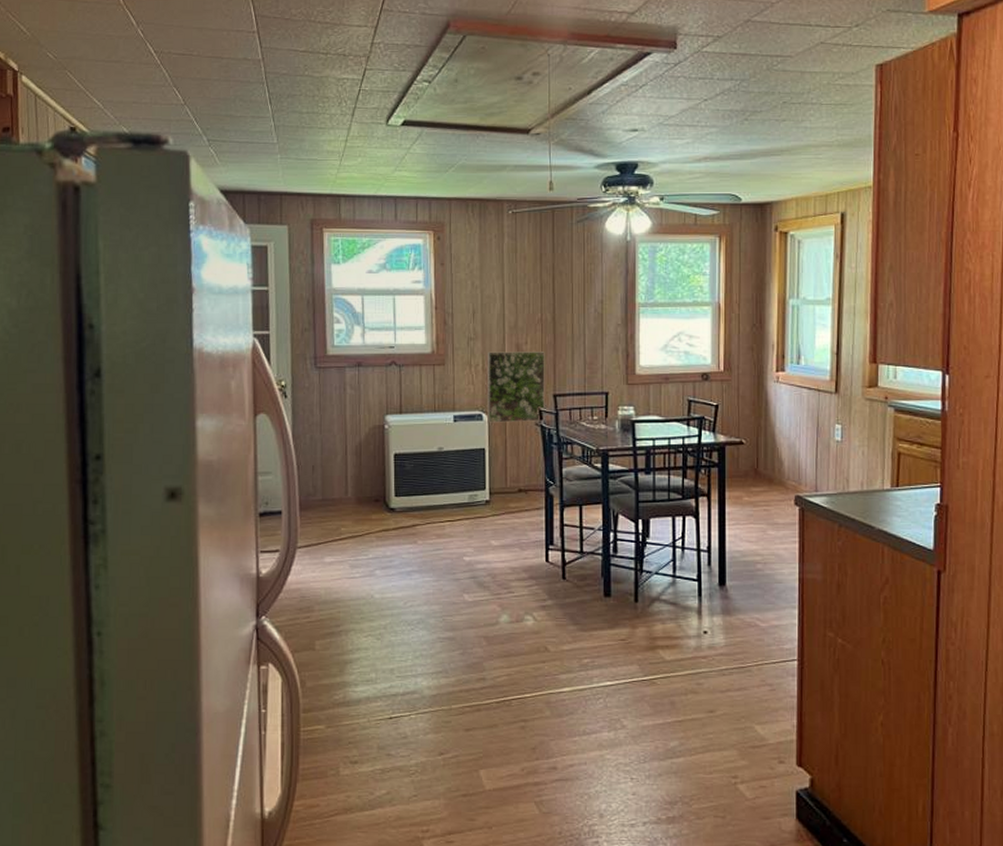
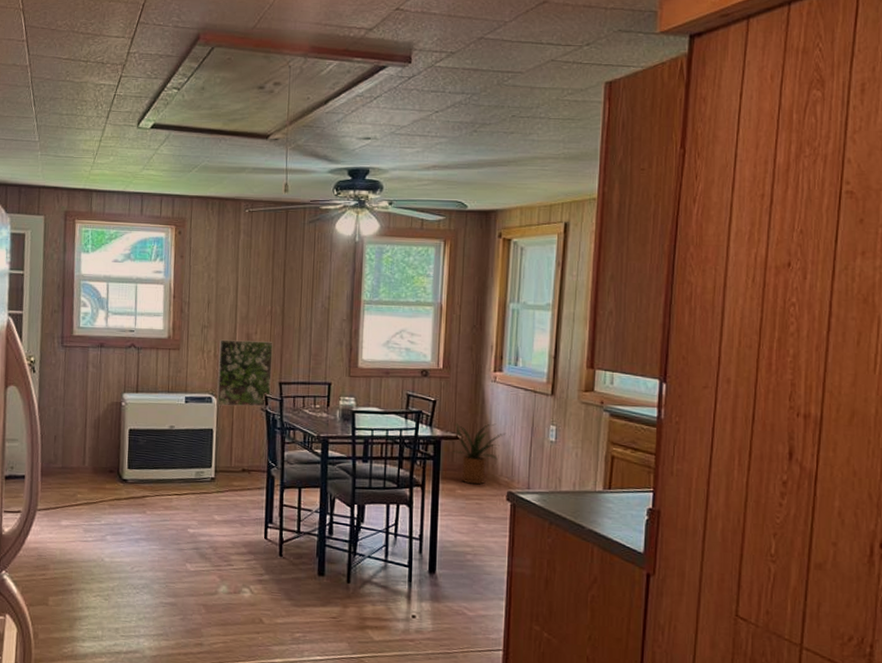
house plant: none [737,425,792,490] -> present [452,422,506,485]

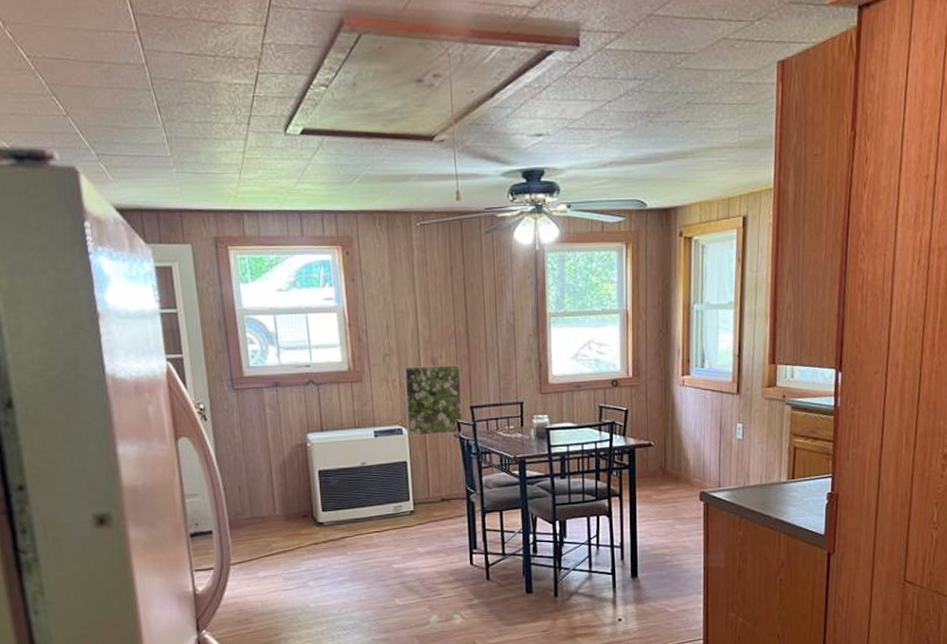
house plant: present [452,422,506,485] -> none [646,427,697,489]

